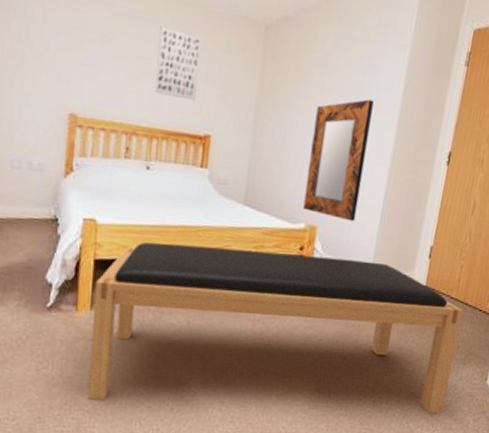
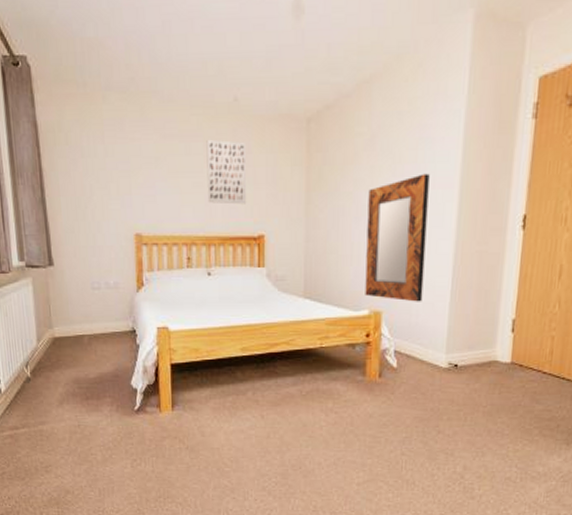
bench: present [88,242,464,414] -> none [174,342,560,499]

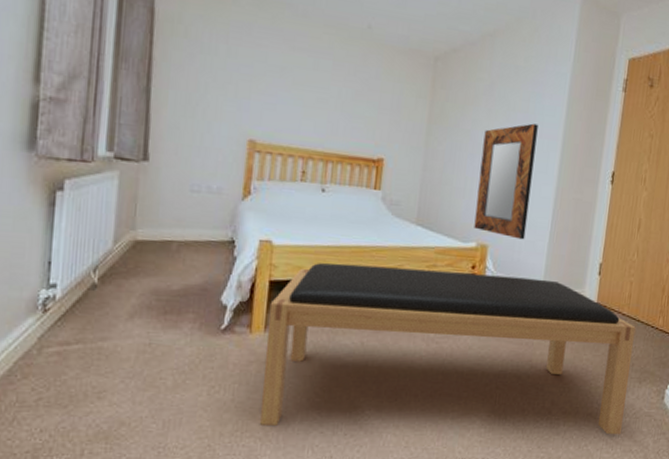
bench: none [174,342,560,499] -> present [260,263,636,435]
wall art: present [206,139,247,205] -> none [330,59,374,127]

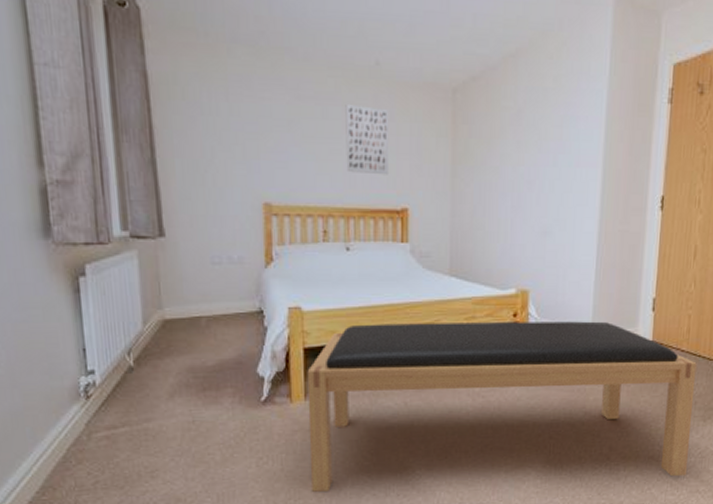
wall art: none [330,59,374,127] -> present [345,103,390,175]
home mirror: present [474,123,538,240] -> none [512,151,574,281]

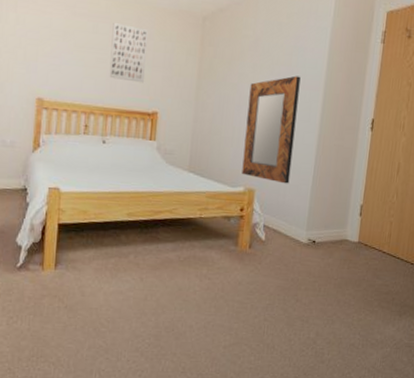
bench: present [307,321,697,492] -> none [53,207,396,364]
home mirror: none [512,151,574,281] -> present [242,75,301,184]

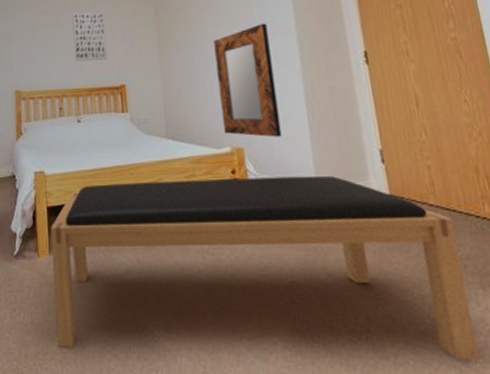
bench: none [53,207,396,364] -> present [50,175,479,361]

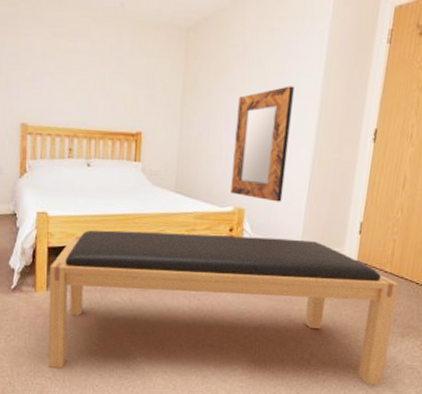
wall art: present [72,12,108,62] -> none [91,40,129,103]

